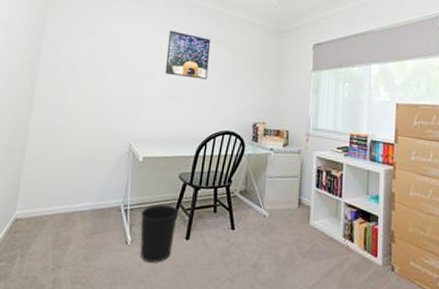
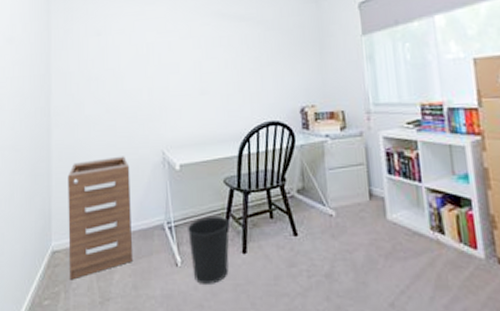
filing cabinet: none [28,142,99,246] -> present [68,156,132,280]
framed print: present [165,30,211,79] -> none [187,14,239,67]

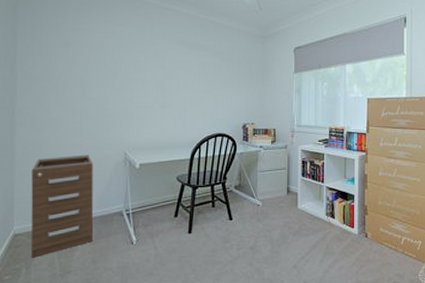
wastebasket: present [186,215,230,284] -> none [142,204,180,257]

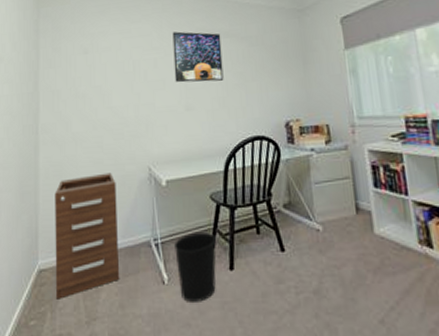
wastebasket: none [142,204,180,257] -> present [173,231,217,302]
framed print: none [153,39,197,86] -> present [172,31,224,83]

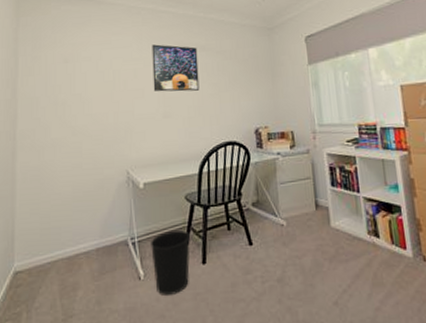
filing cabinet: present [55,172,119,299] -> none [31,176,96,300]

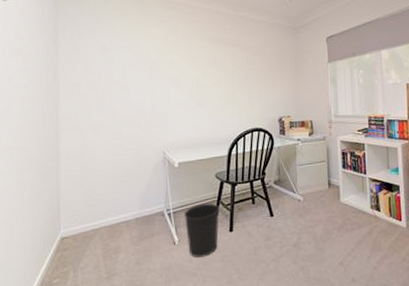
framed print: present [152,44,200,92] -> none [186,38,230,83]

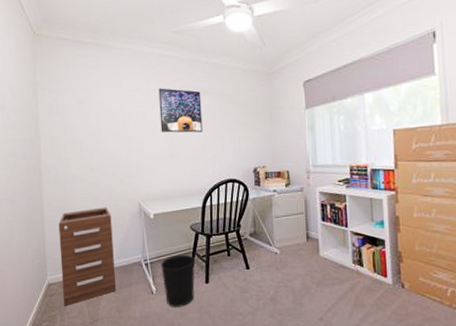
filing cabinet: none [76,156,136,261] -> present [58,207,116,306]
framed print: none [186,38,230,83] -> present [158,88,203,133]

